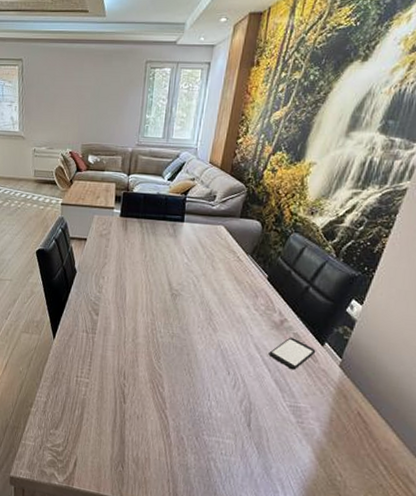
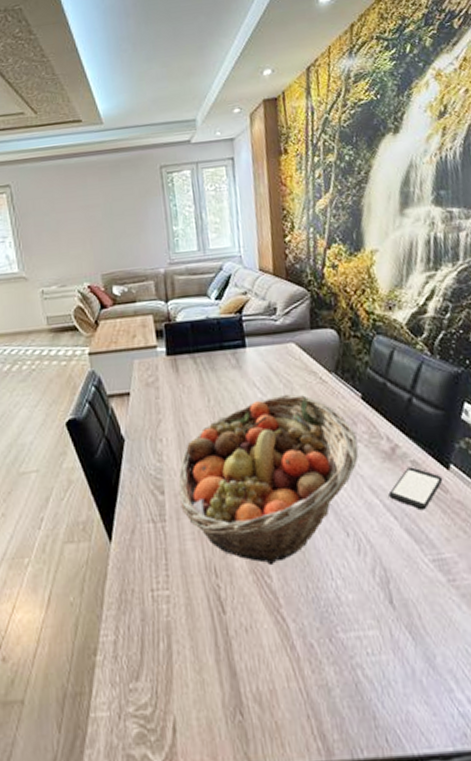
fruit basket: none [108,263,255,380] -> present [178,393,359,564]

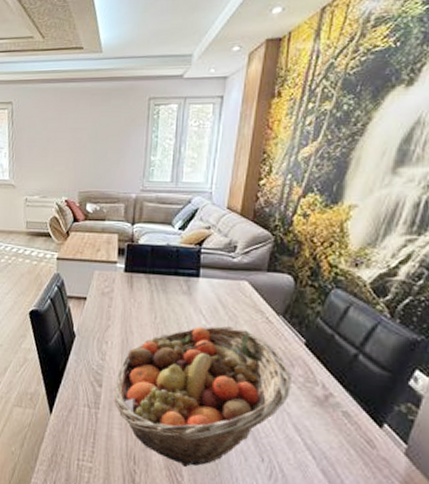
smartphone: present [388,467,443,511] -> none [312,416,373,458]

